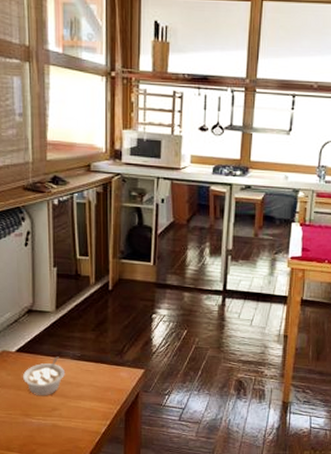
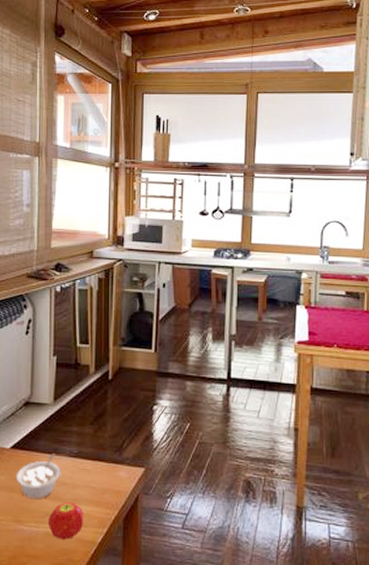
fruit: none [54,399,89,430] -> present [47,502,84,540]

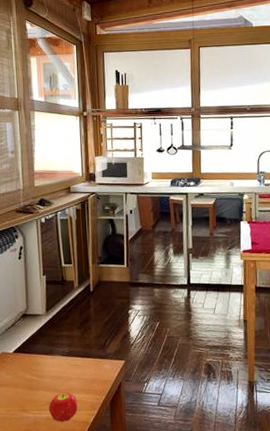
legume: present [15,453,61,499] -> none [19,354,57,392]

